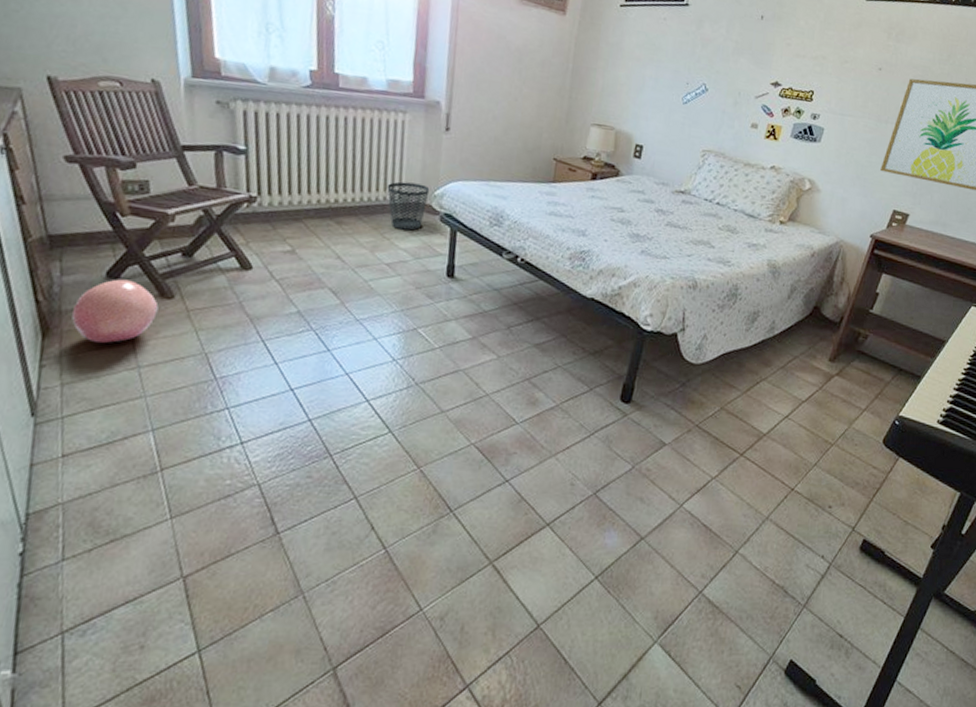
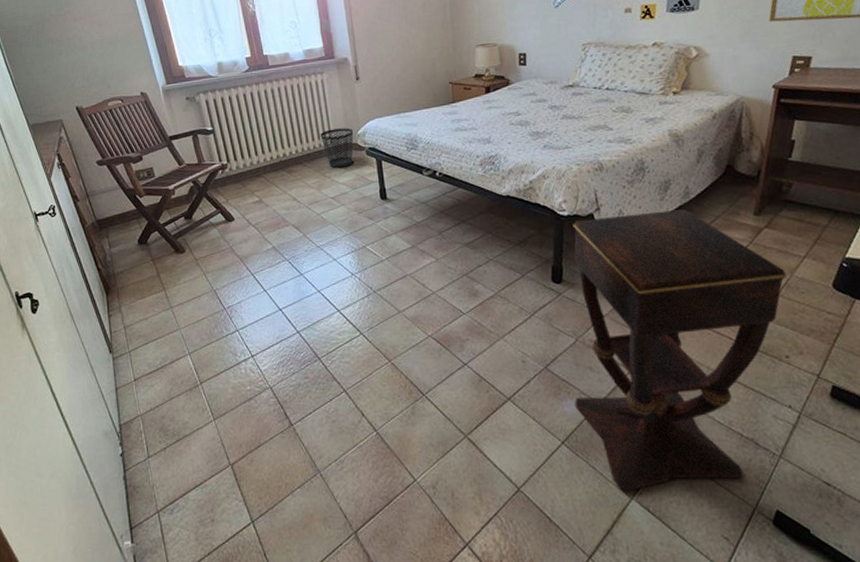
ball: present [71,279,159,343] -> none [121,243,176,293]
side table: none [617,338,846,635] -> present [572,209,788,492]

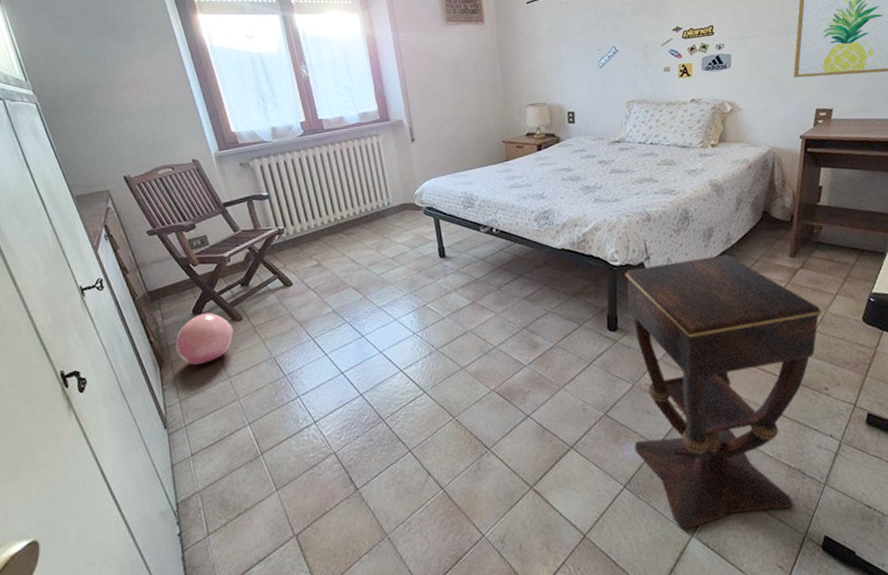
ball: none [121,243,176,293] -> present [175,312,233,365]
wastebasket: present [320,128,354,168] -> none [377,188,411,229]

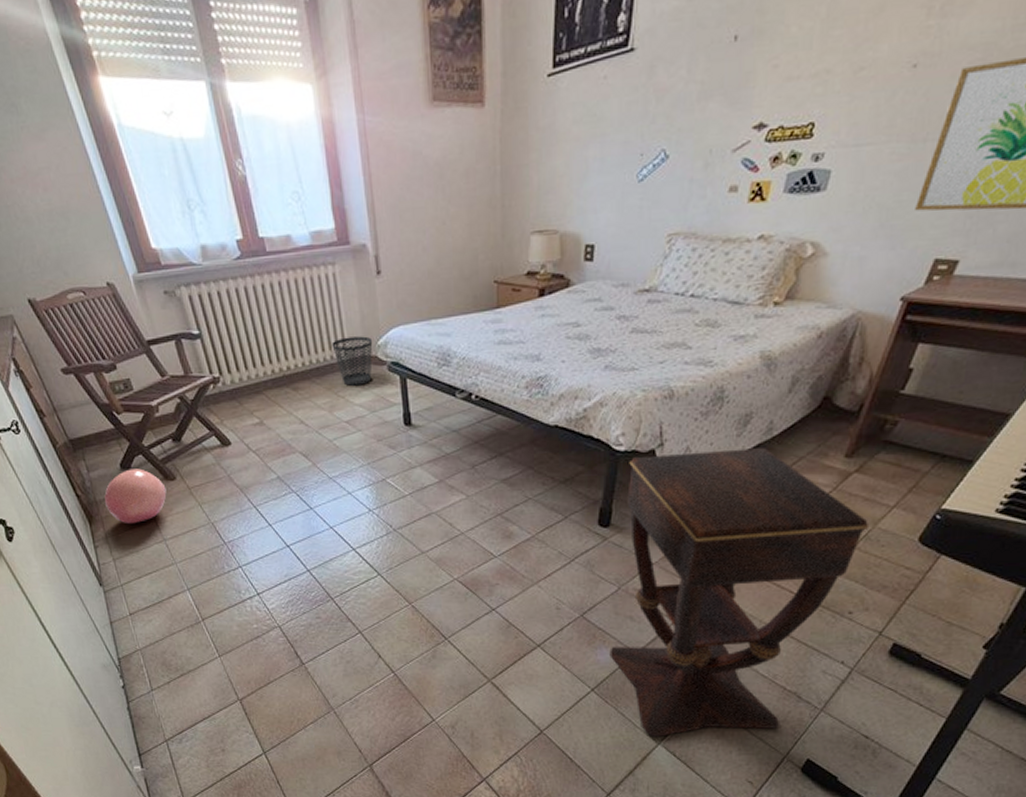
wastebasket: none [377,188,411,229] -> present [331,336,373,386]

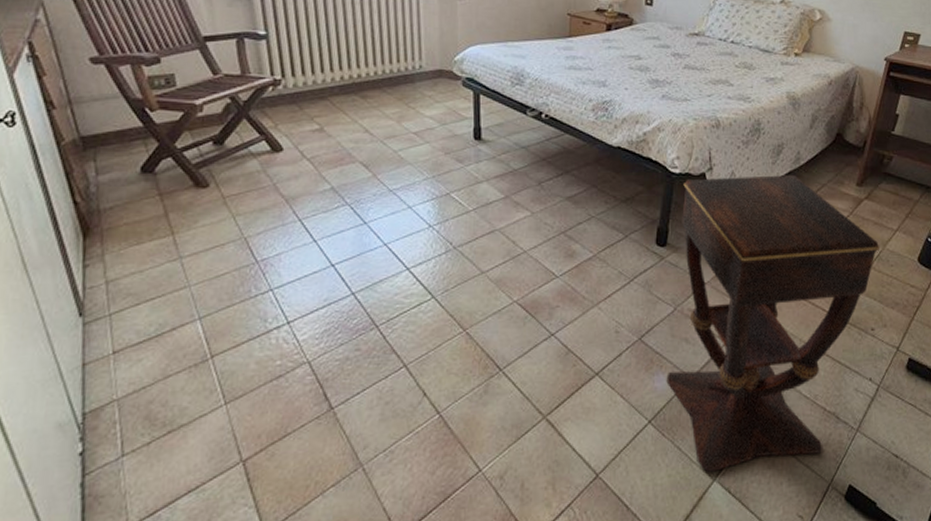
ball: present [104,468,167,523] -> none [109,173,195,237]
wastebasket: present [331,336,373,386] -> none [407,51,450,98]

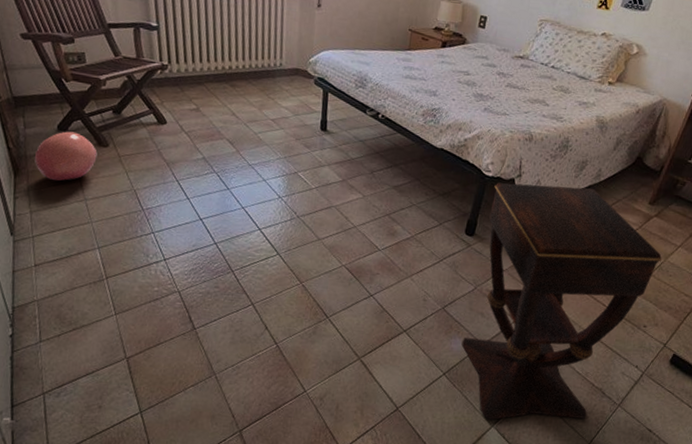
ball: none [109,173,195,237] -> present [34,131,98,181]

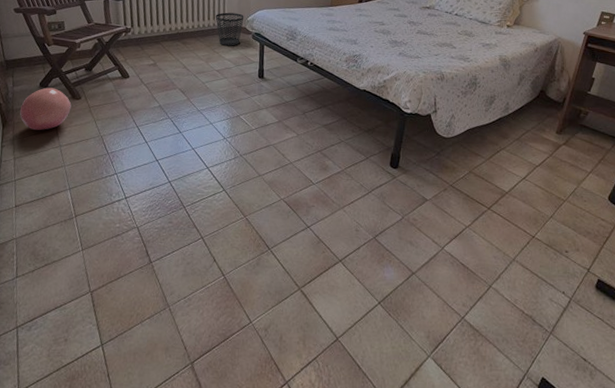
wastebasket: none [270,51,306,92] -> present [215,12,244,46]
side table: present [461,183,663,421] -> none [394,118,575,350]

